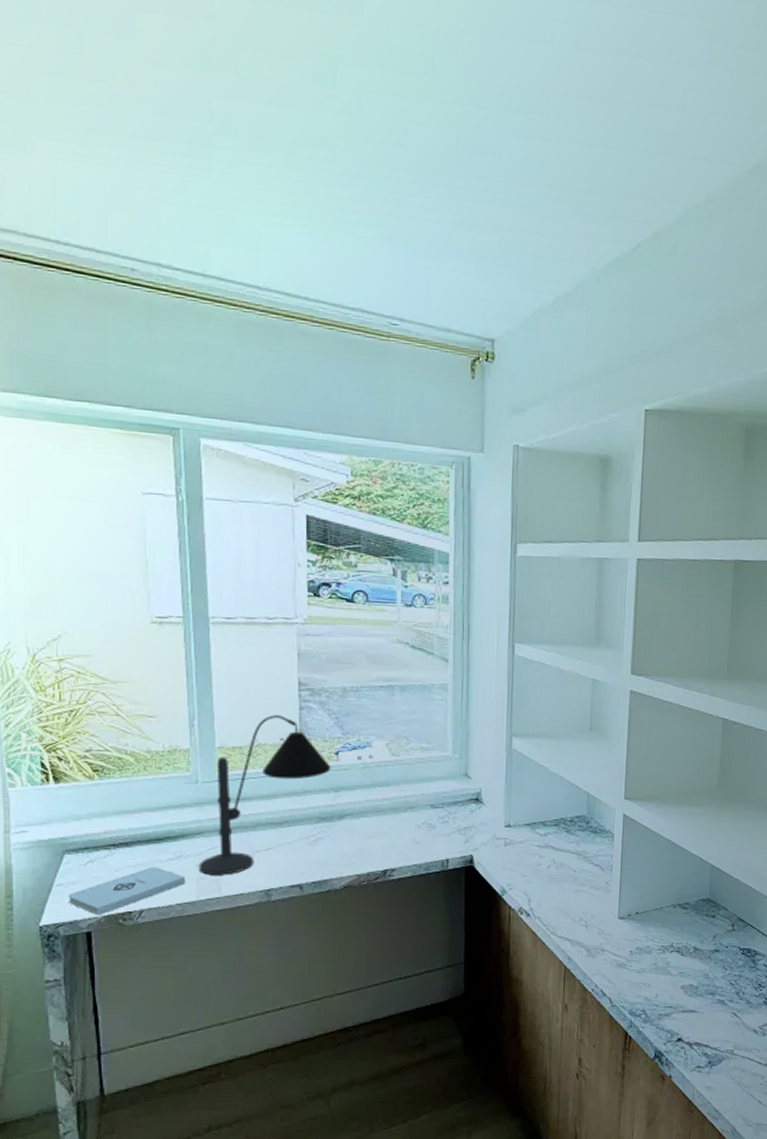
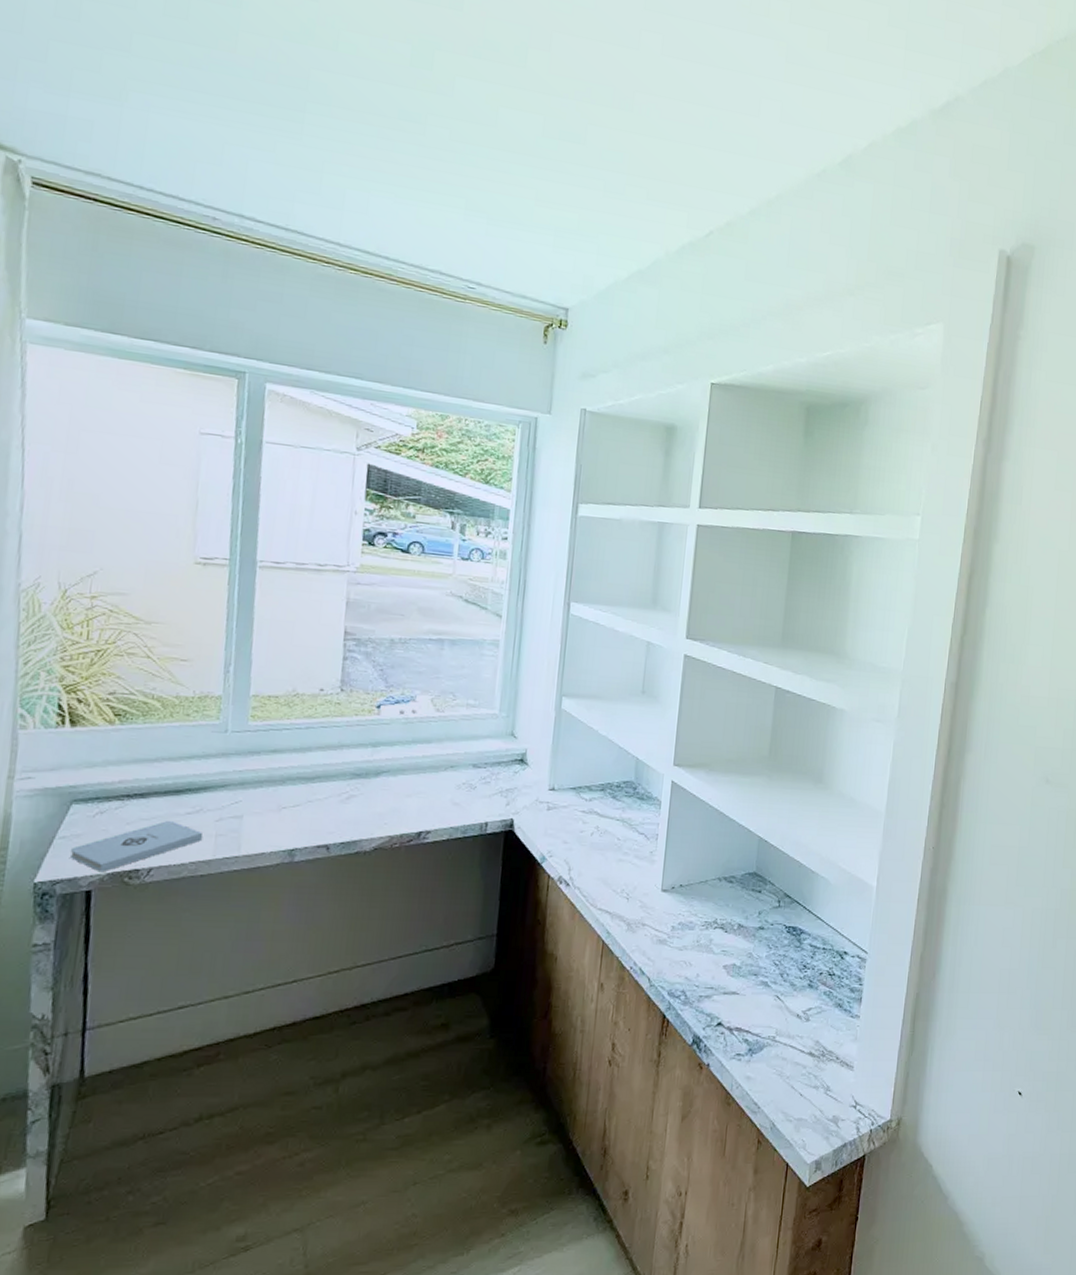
desk lamp: present [198,715,331,875] -> none [218,664,371,832]

